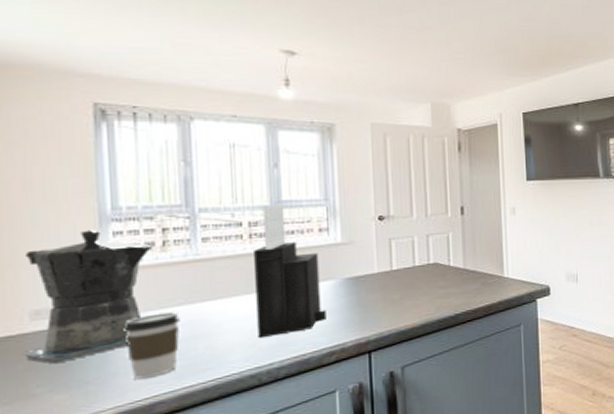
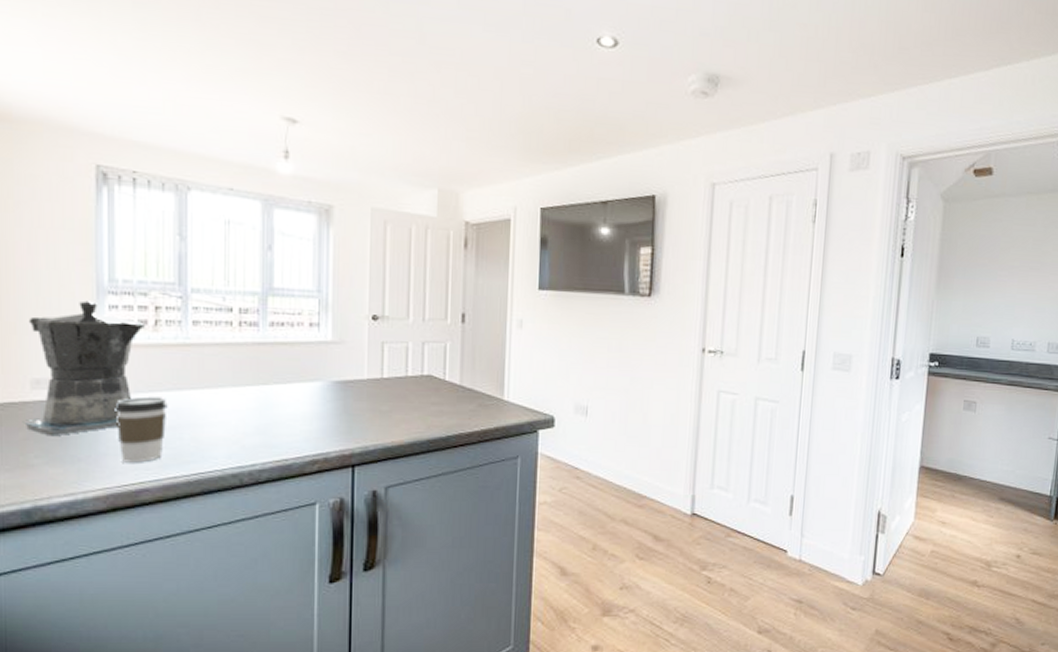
knife block: present [254,204,326,339] -> none [242,291,311,436]

